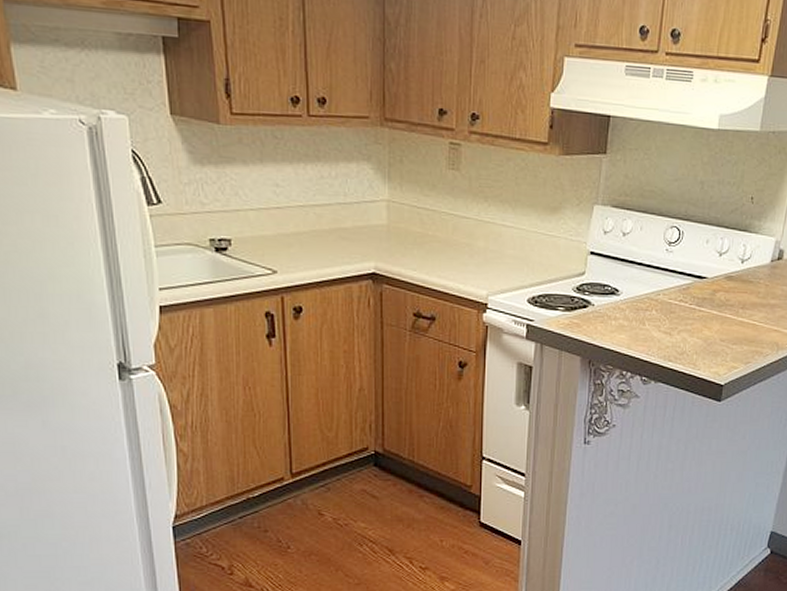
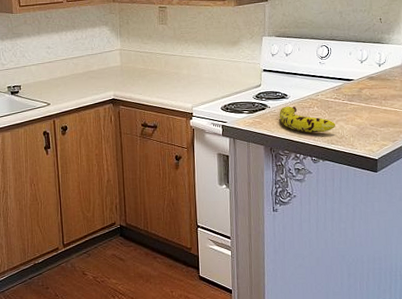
fruit: none [605,305,678,346] -> present [279,106,336,133]

